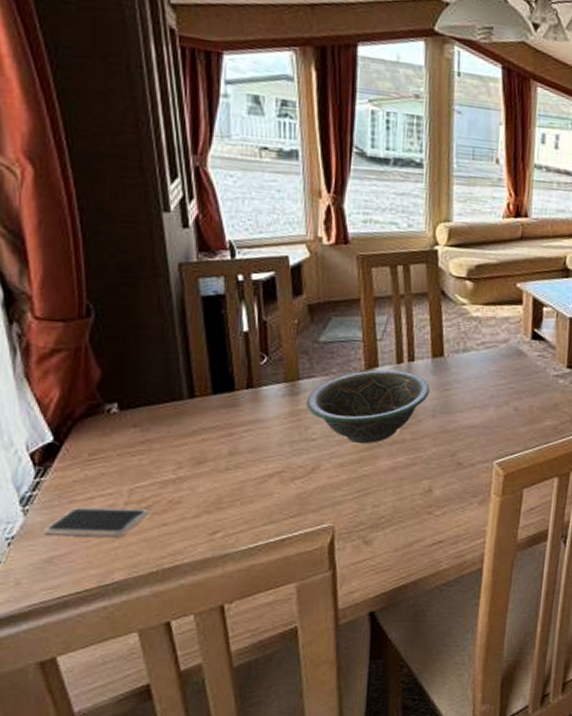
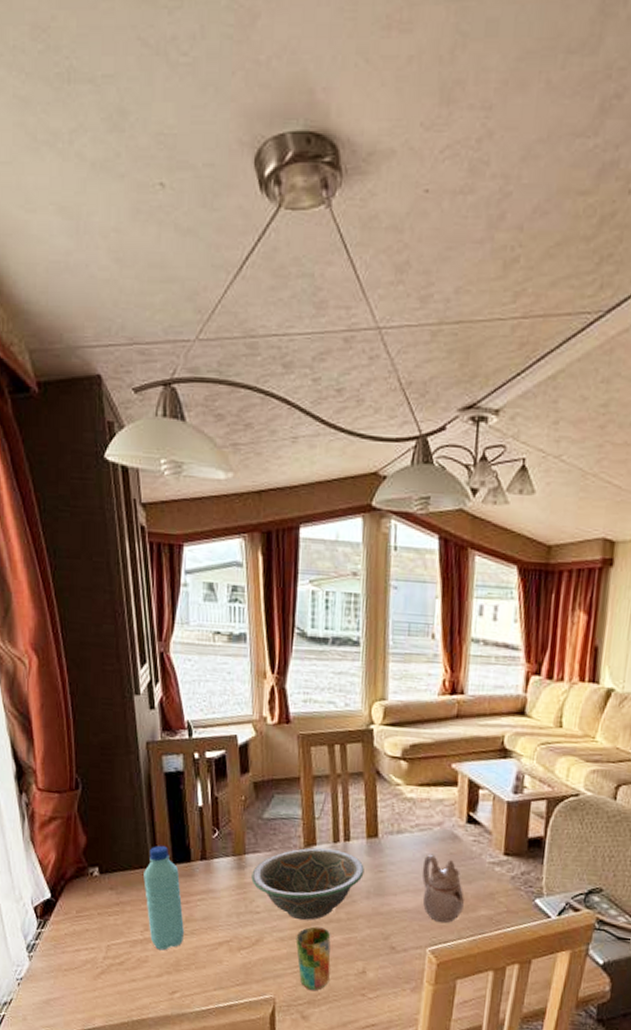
smartphone: present [45,508,149,536] -> none [44,958,122,987]
water bottle: none [176,375,228,489] -> present [143,845,185,951]
cup: none [357,449,395,515] -> present [296,926,331,991]
teapot: none [488,370,530,436] -> present [422,854,464,923]

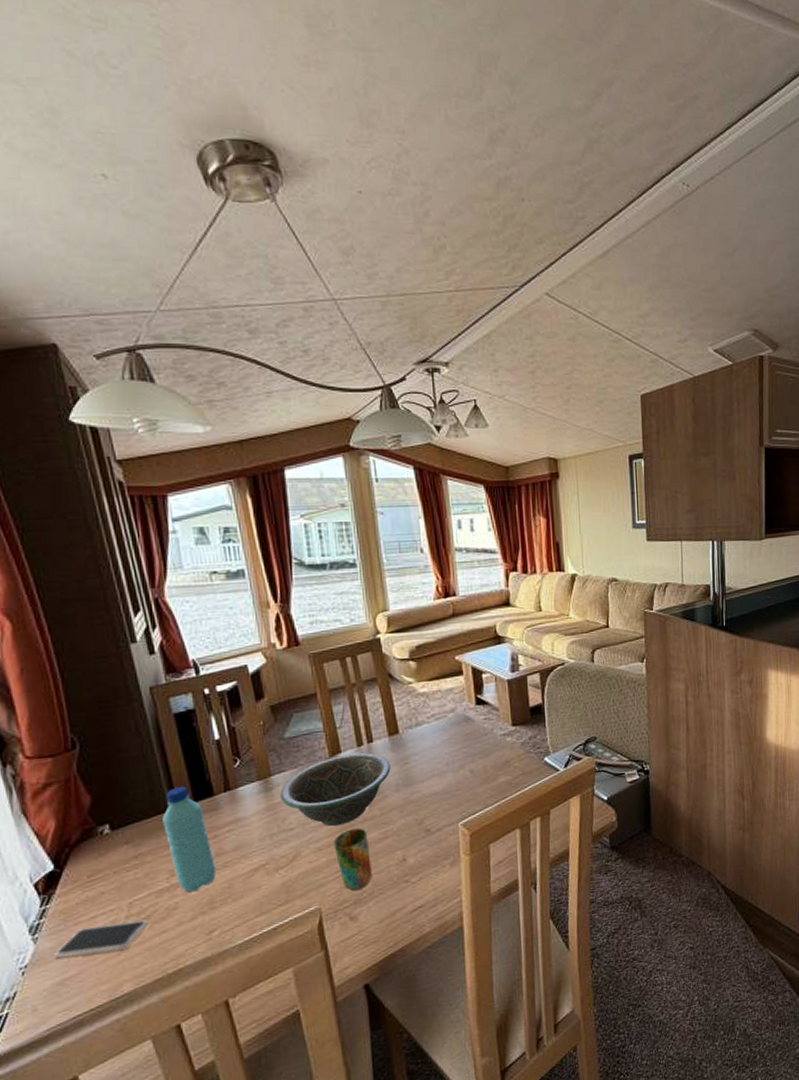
smartphone: none [44,958,122,987] -> present [55,920,149,959]
teapot: present [422,854,464,923] -> none [443,738,485,798]

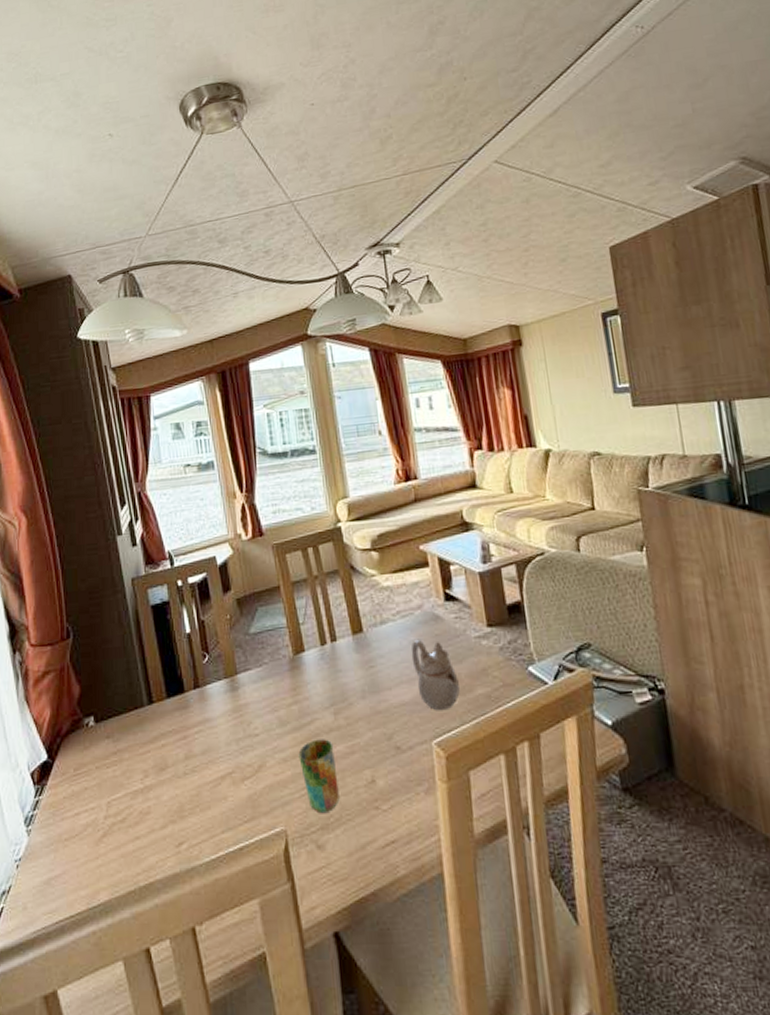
smartphone: present [55,920,149,959] -> none [44,823,124,855]
water bottle: present [162,786,216,893] -> none [139,680,186,797]
decorative bowl: present [280,753,391,827] -> none [245,653,356,735]
teapot: none [443,738,485,798] -> present [411,639,460,711]

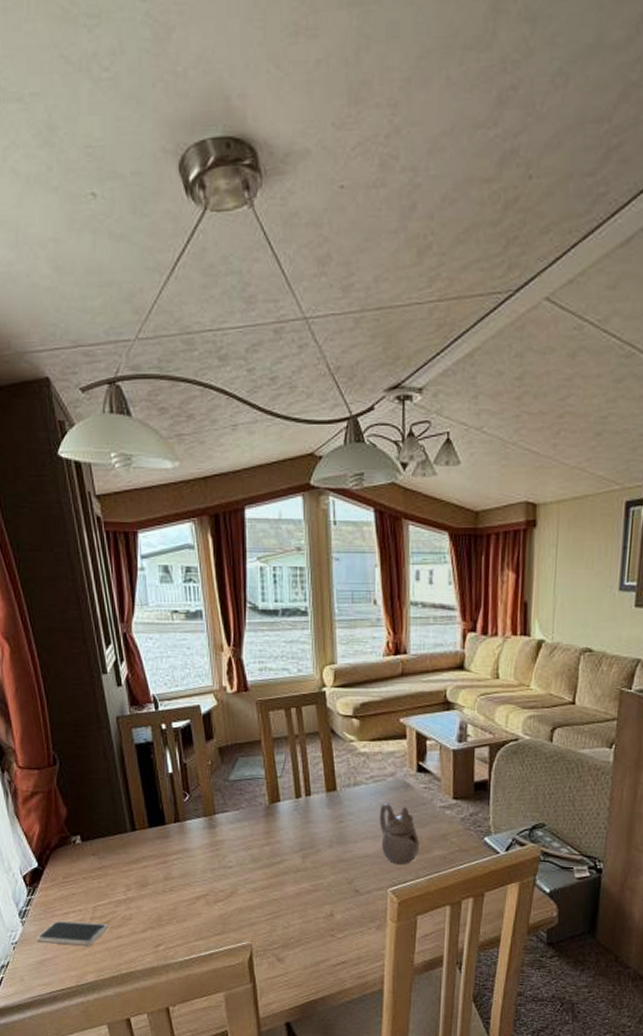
smartphone: none [44,823,124,855] -> present [37,921,109,945]
cup: present [298,739,340,814] -> none [267,876,301,935]

